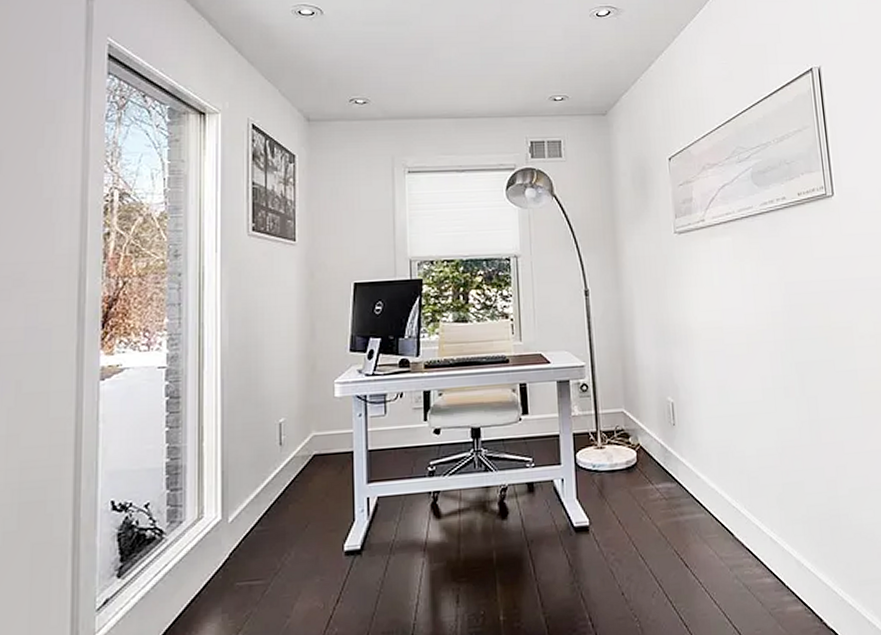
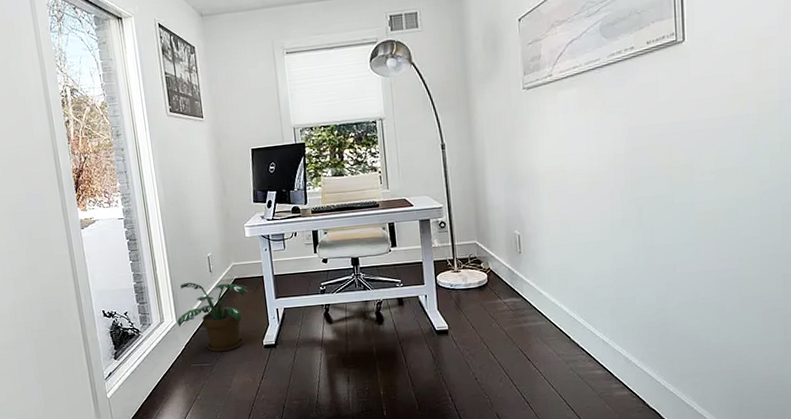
potted plant: none [223,460,331,563] -> present [177,282,248,352]

